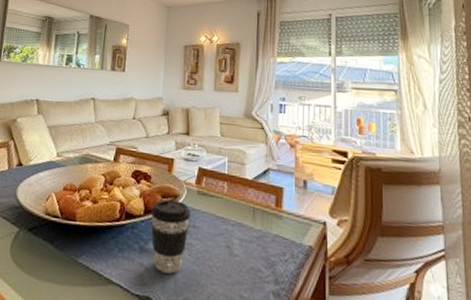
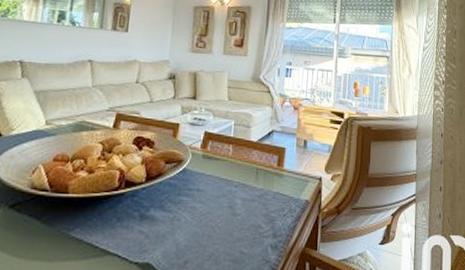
coffee cup: present [151,199,191,274] -> none [153,164,195,238]

